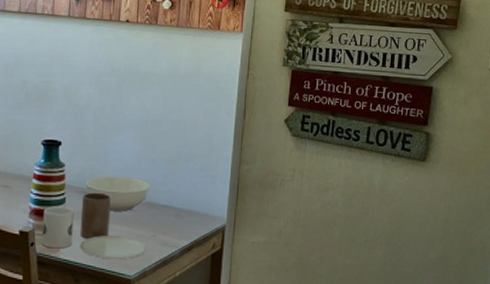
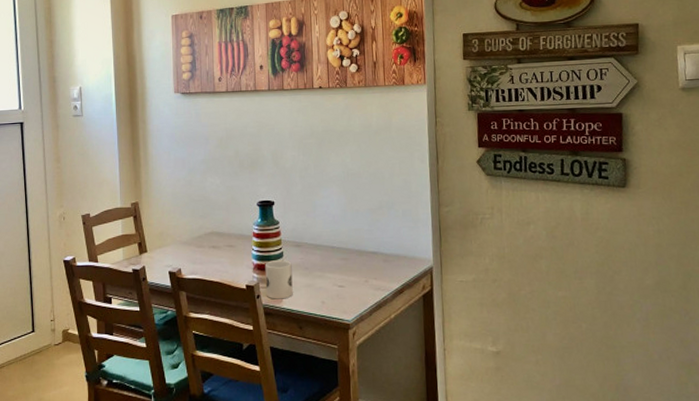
cup: present [79,192,111,239] -> none [297,244,325,289]
plate: present [80,235,147,260] -> none [300,283,362,307]
bowl: present [85,175,150,212] -> none [299,228,357,261]

